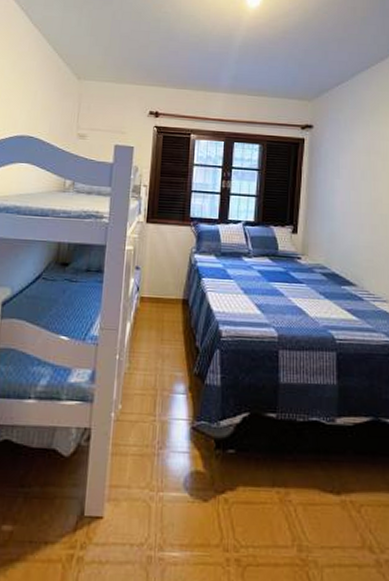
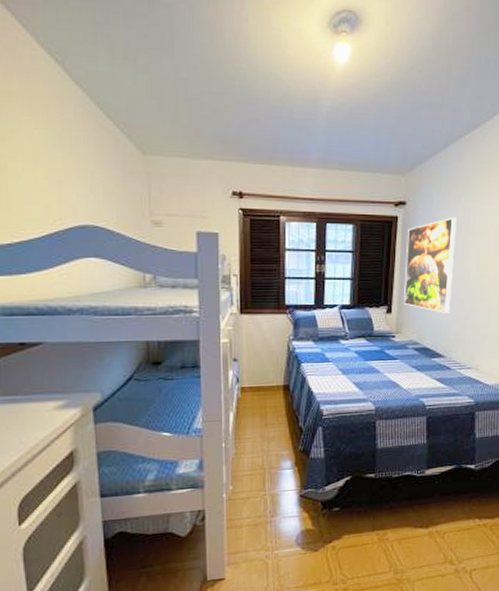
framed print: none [311,141,366,238] -> present [404,217,456,313]

